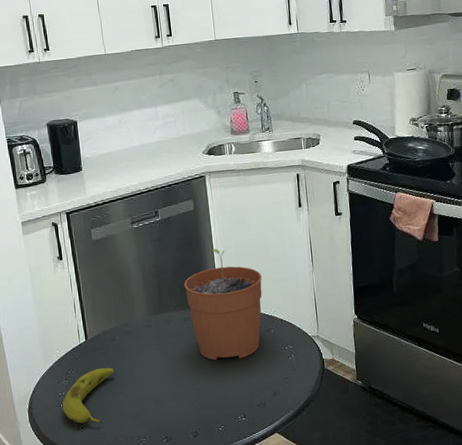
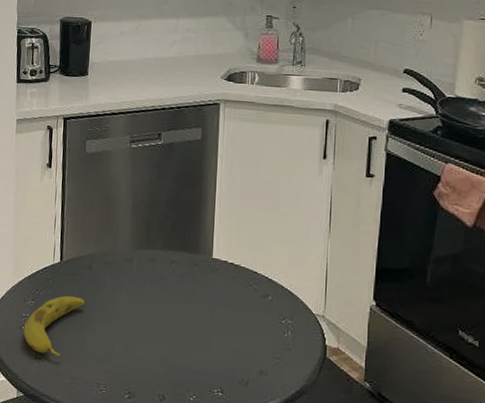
plant pot: present [184,249,262,361] -> none [176,188,267,322]

